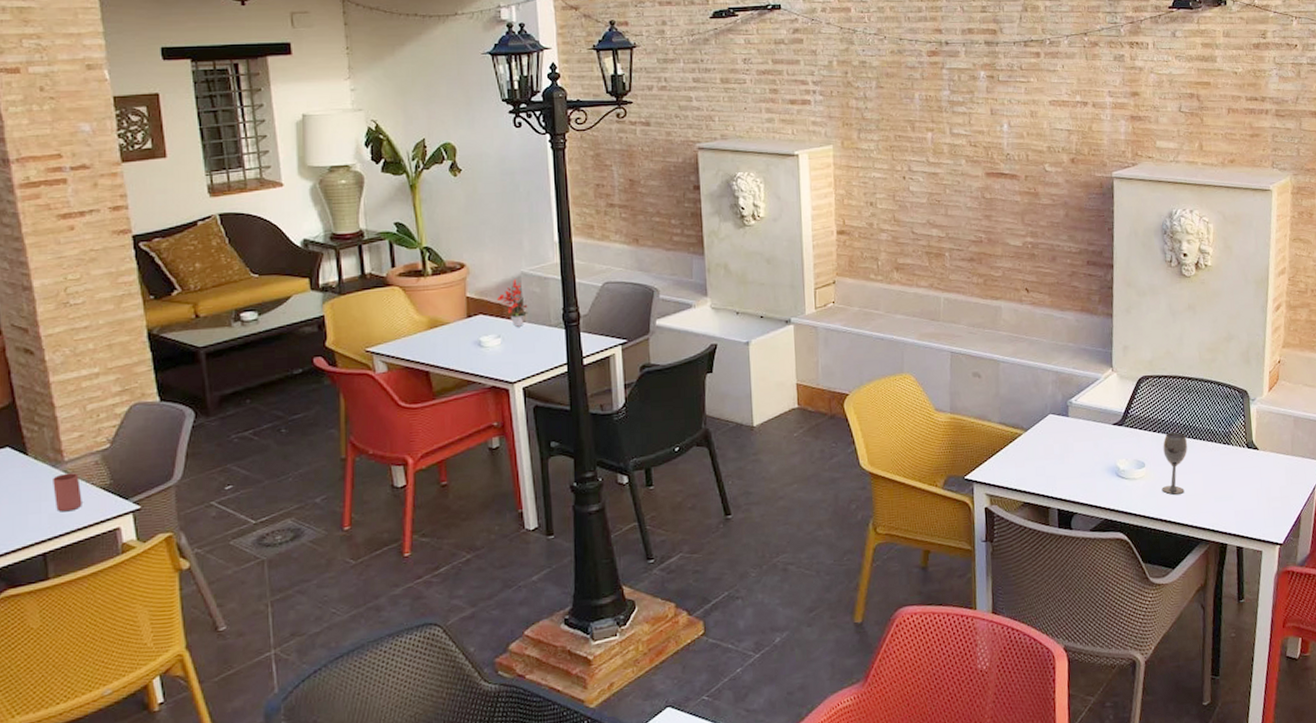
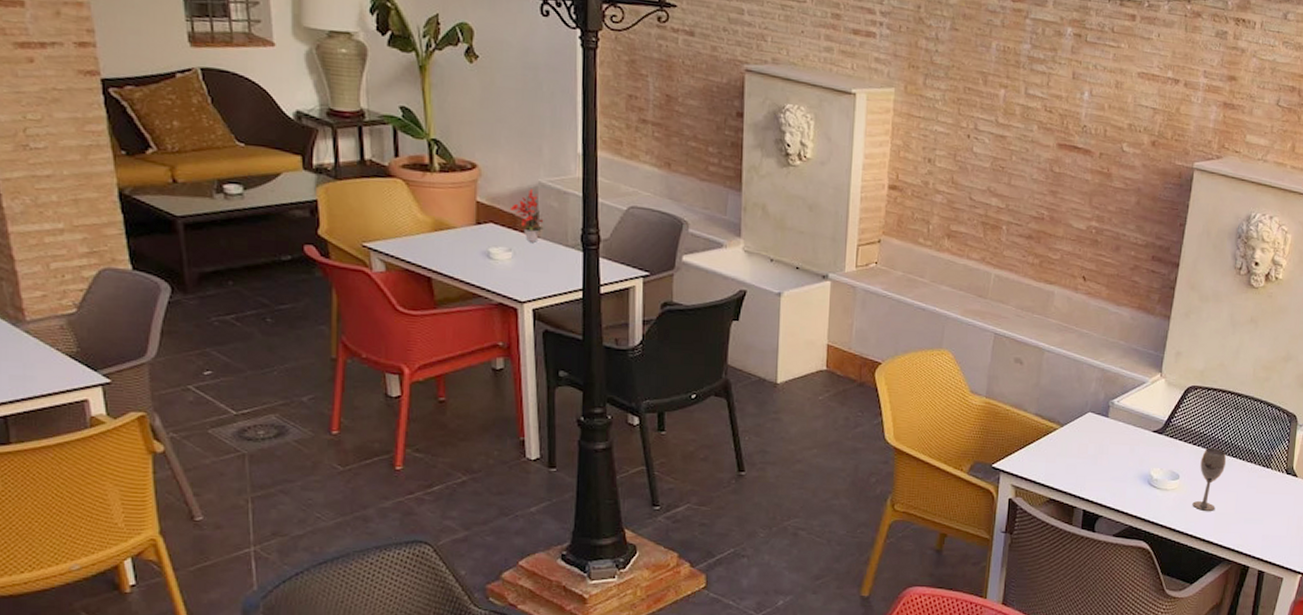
cup: present [53,472,82,512] -> none [13,334,46,376]

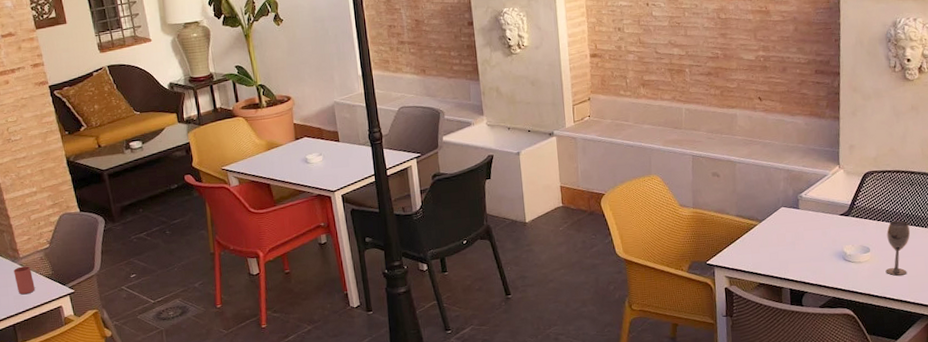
cup: none [13,334,46,376] -> present [14,266,35,295]
potted flower: present [509,189,544,242] -> none [317,107,342,146]

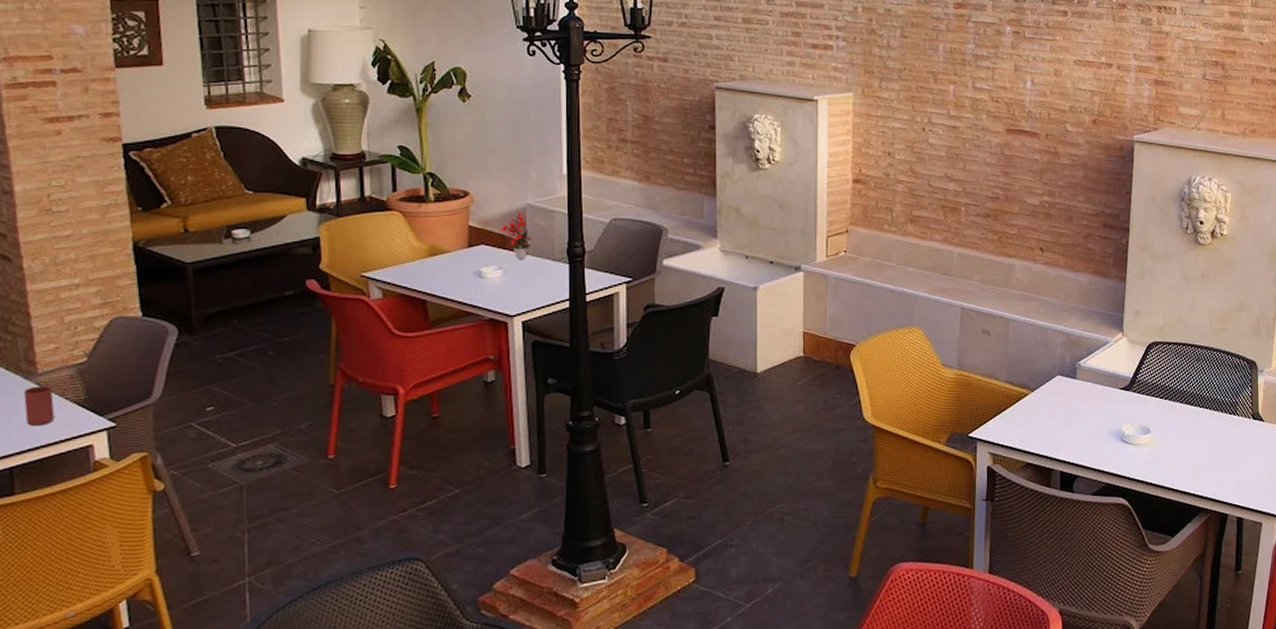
potted flower: none [317,107,342,146] -> present [500,210,532,259]
wine glass: present [885,220,911,276] -> none [1165,399,1194,462]

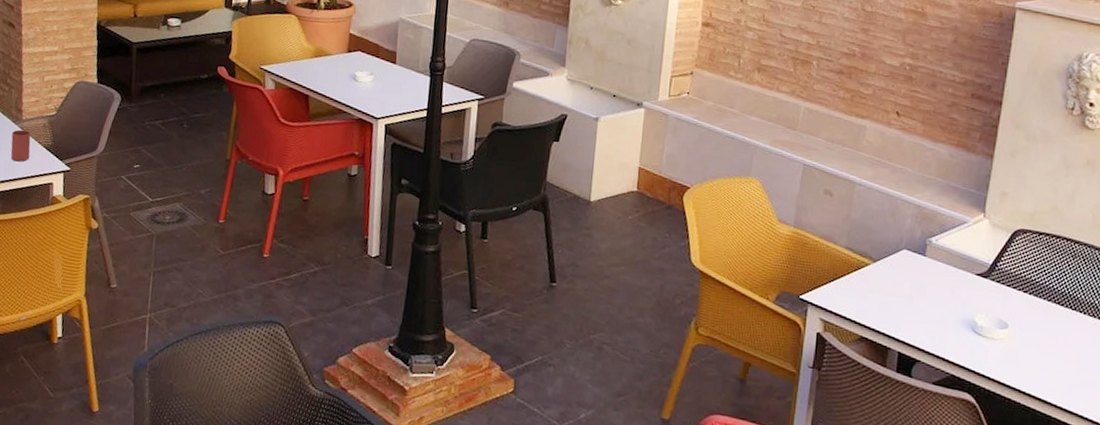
potted flower: present [500,210,532,259] -> none [375,24,401,68]

